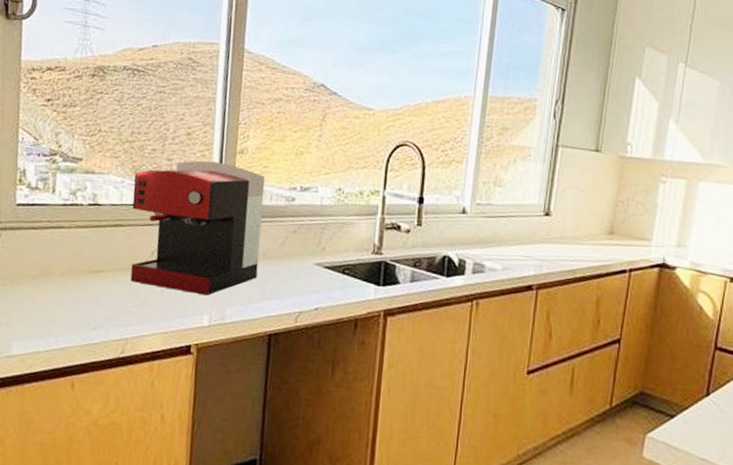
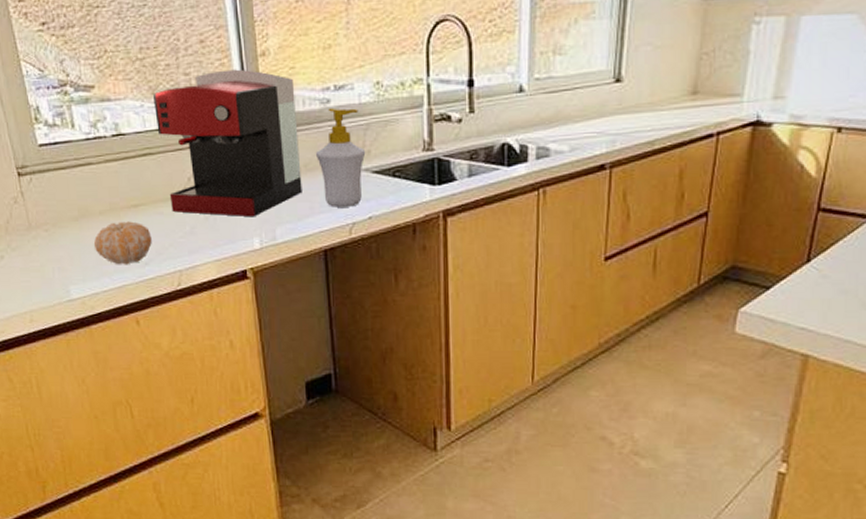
fruit: none [46,284,106,327] -> present [93,221,152,265]
soap bottle: none [274,205,321,297] -> present [315,107,366,207]

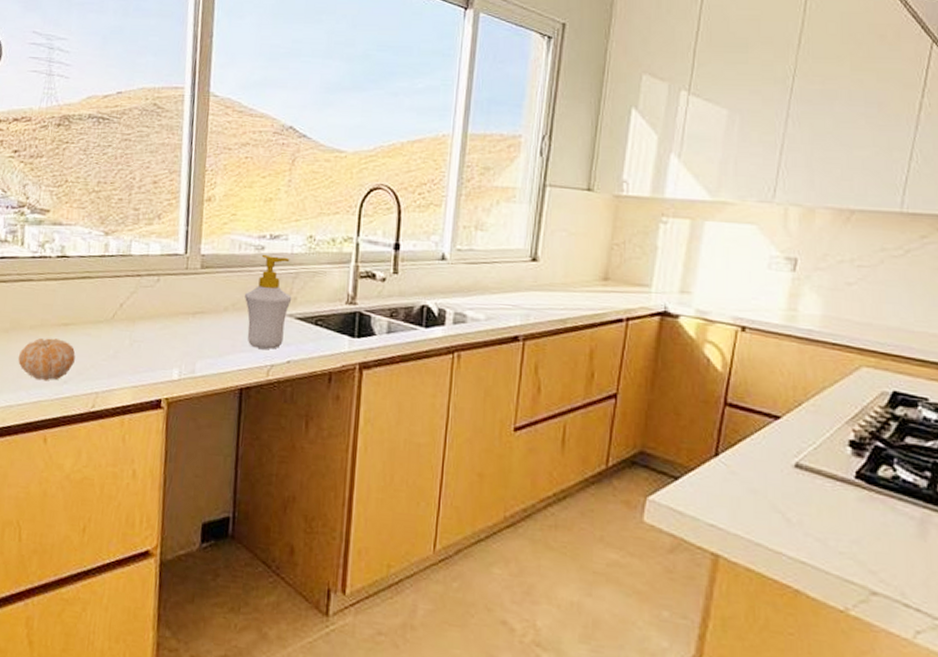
coffee maker: present [152,69,302,217] -> none [99,209,234,349]

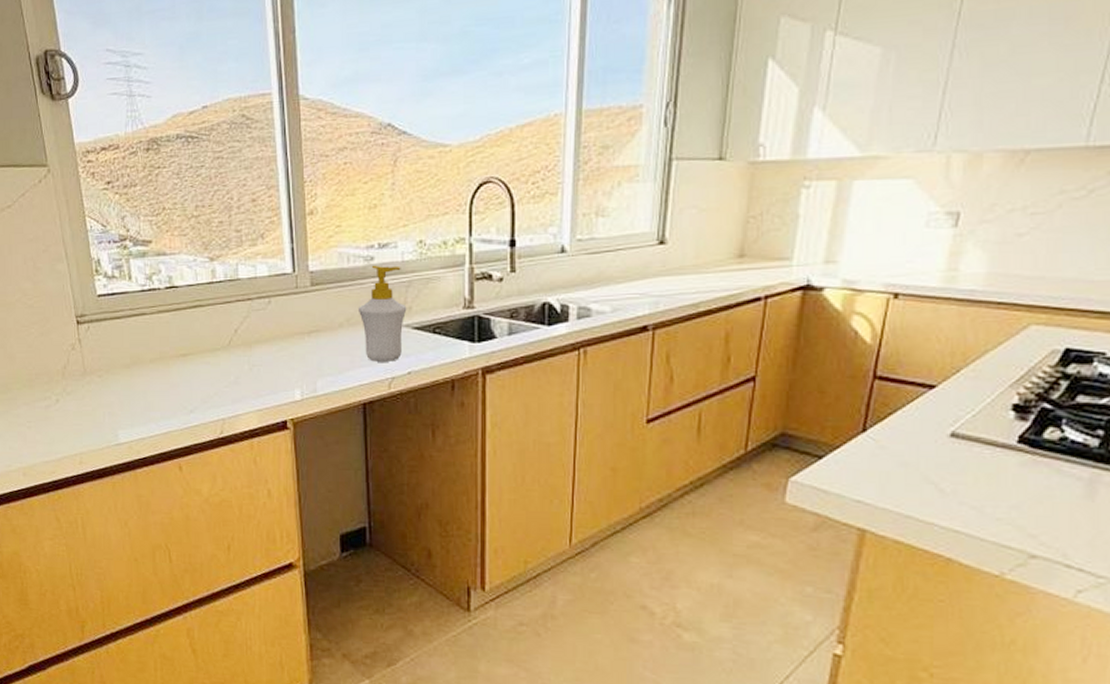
fruit: present [18,338,76,381] -> none [143,370,198,412]

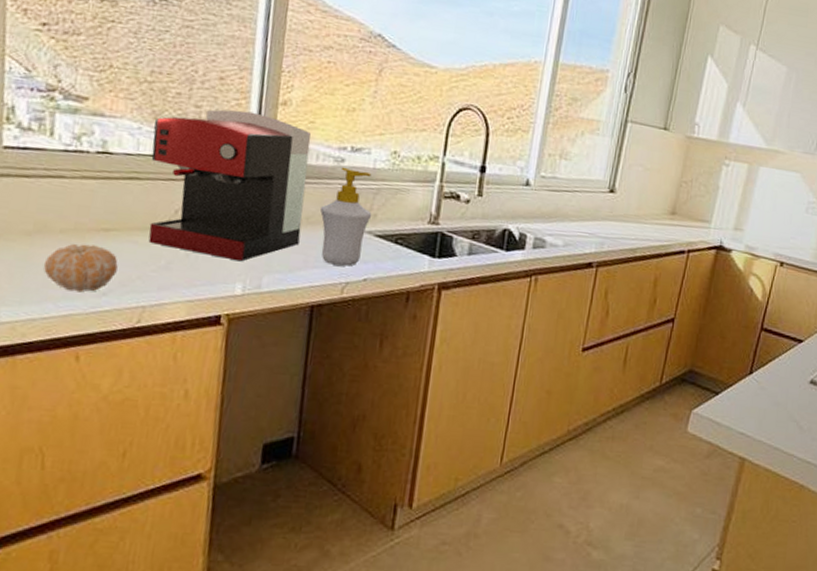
fruit: none [143,370,198,412] -> present [43,244,118,292]
coffee maker: none [205,227,344,369] -> present [148,109,311,262]

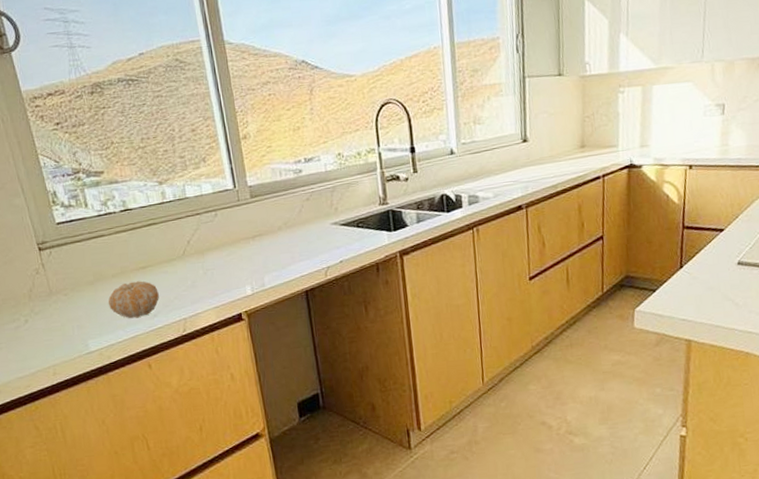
coffee maker: present [148,109,311,262] -> none [154,150,284,271]
soap bottle: present [319,167,372,266] -> none [292,176,334,256]

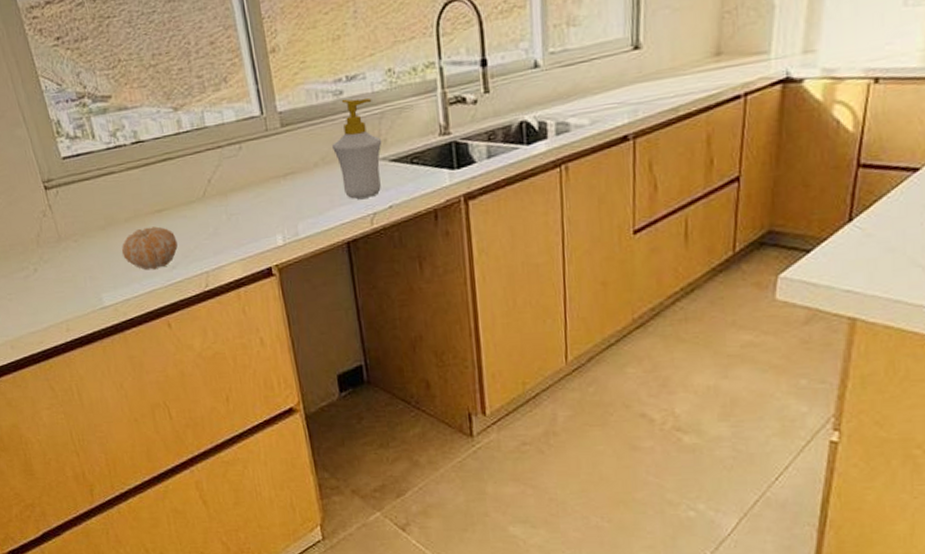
soap bottle: none [292,176,334,256] -> present [331,98,382,199]

